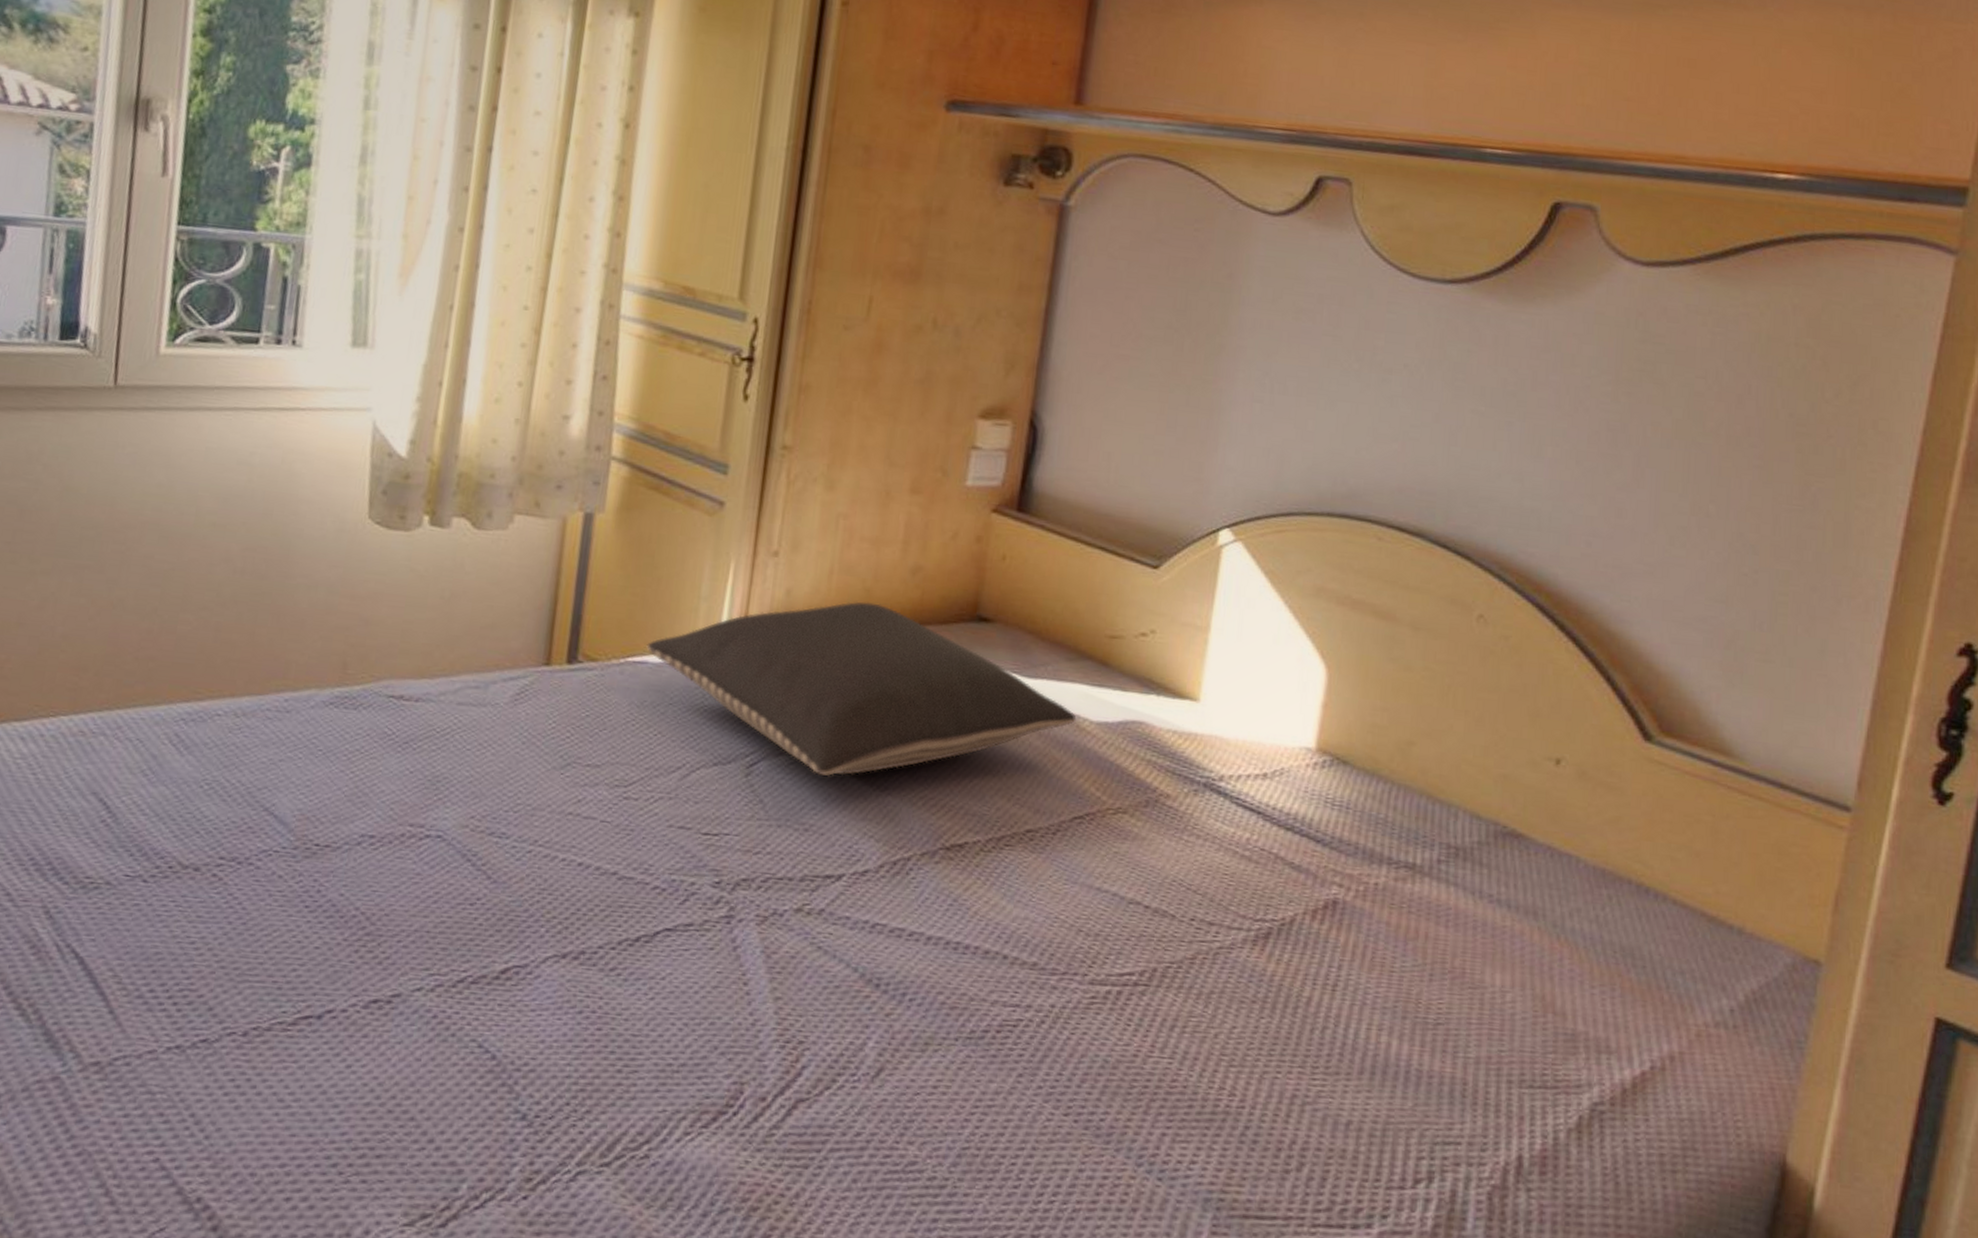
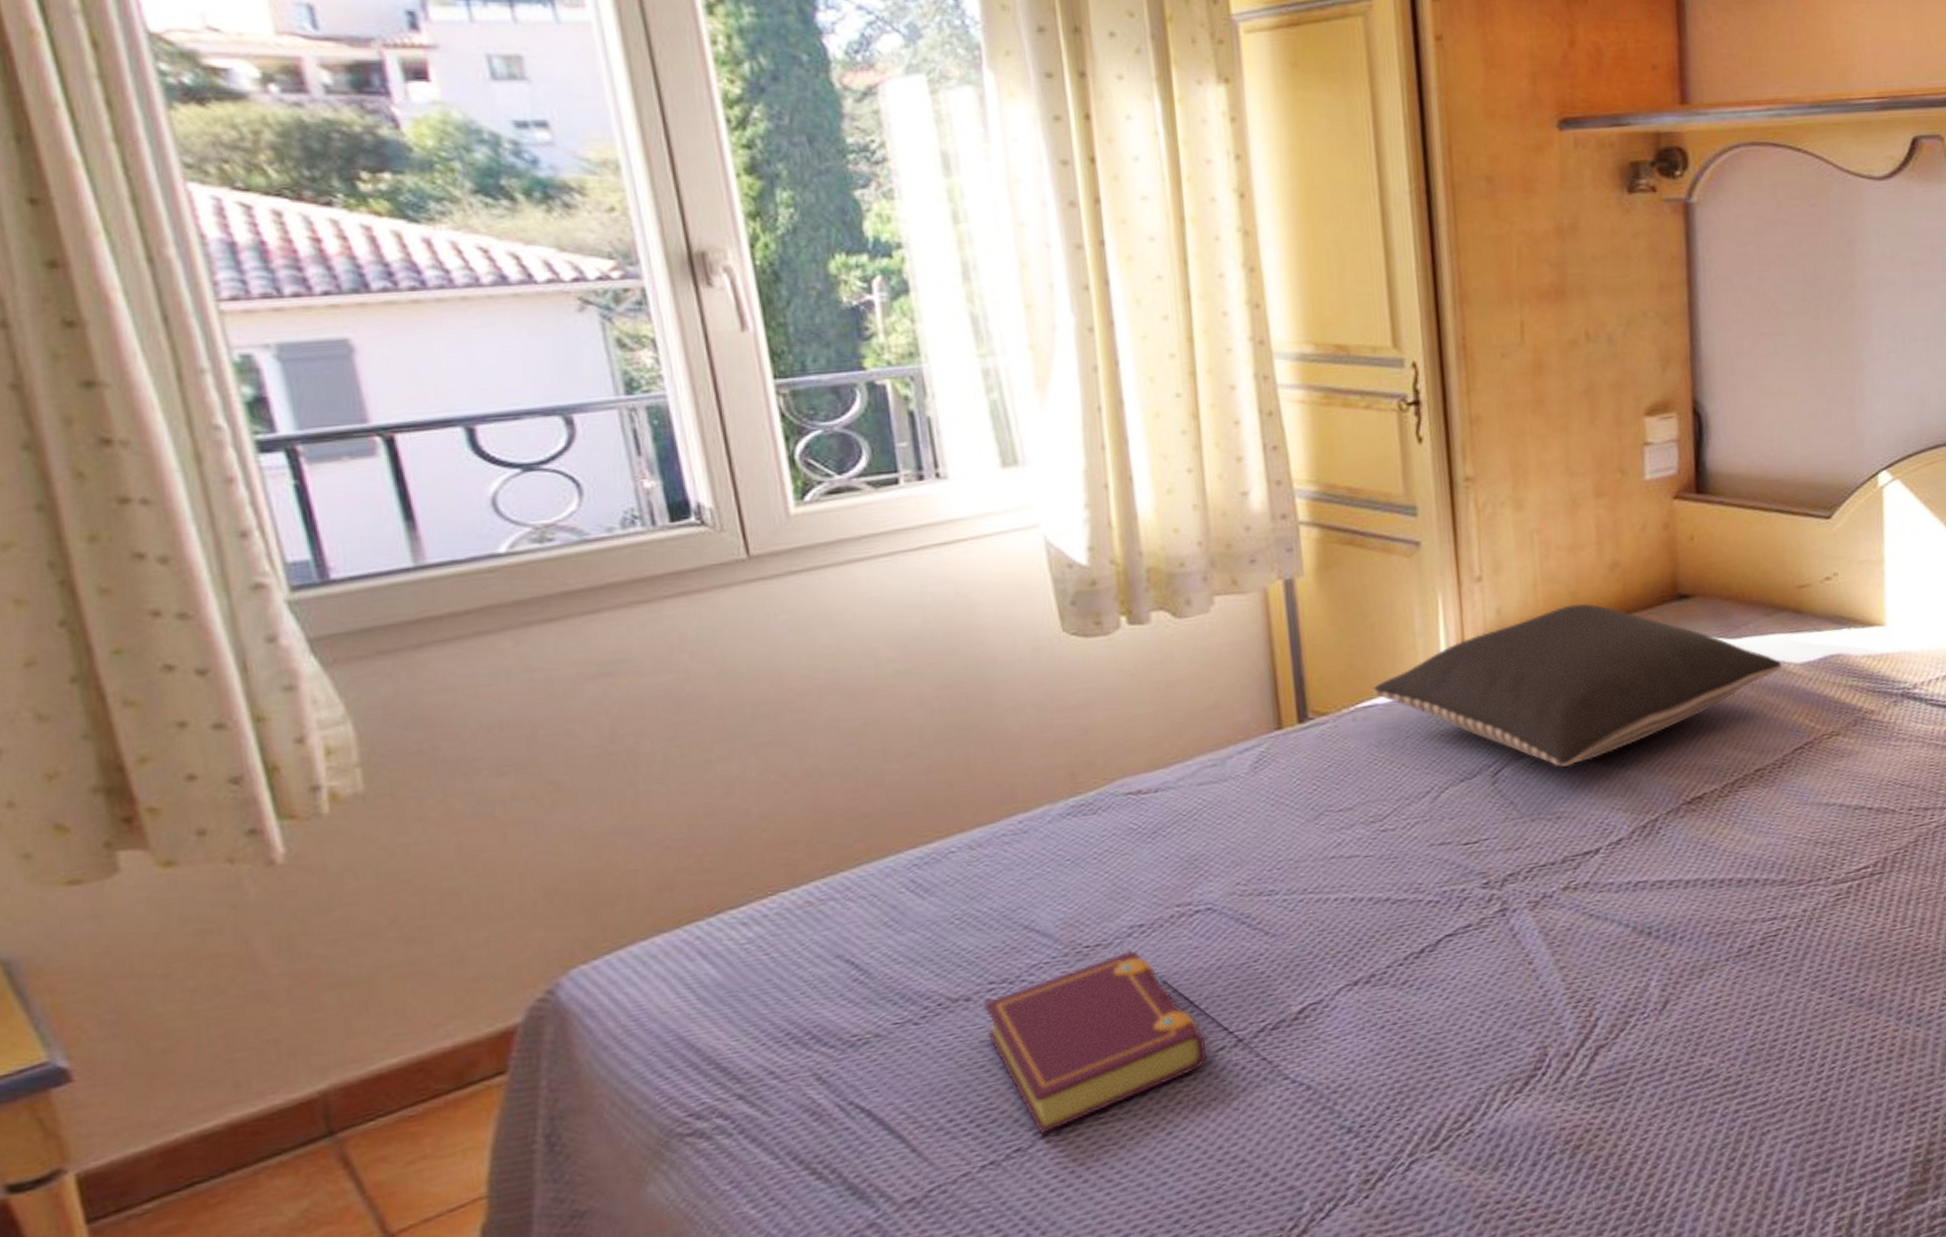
book: none [204,860,406,1032] -> present [984,951,1206,1135]

